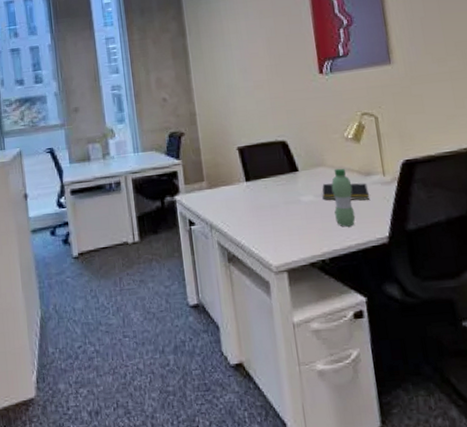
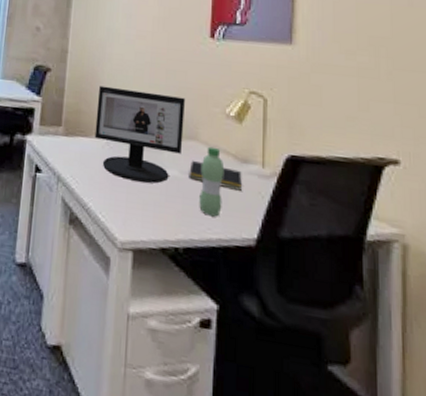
computer monitor: none [230,132,313,214] -> present [94,85,185,184]

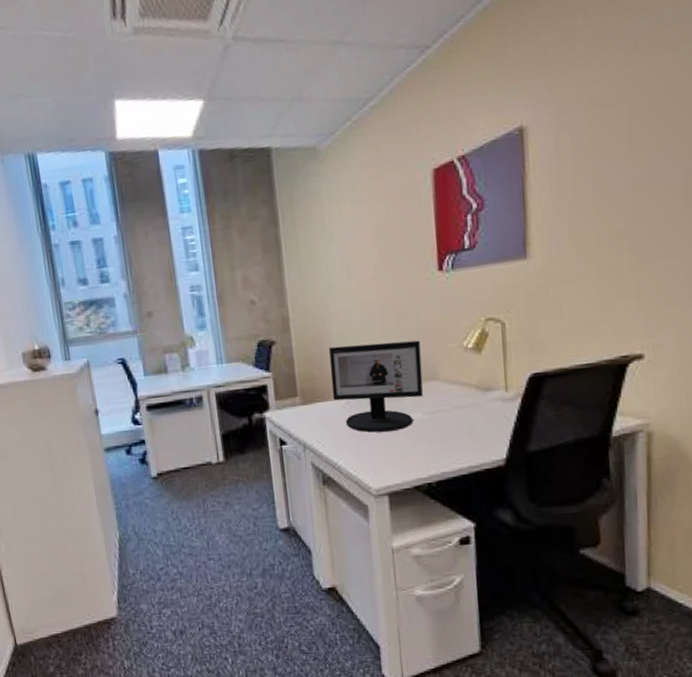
notepad: present [189,160,242,191] -> none [433,399,487,419]
water bottle: present [199,146,225,217] -> none [444,382,470,448]

